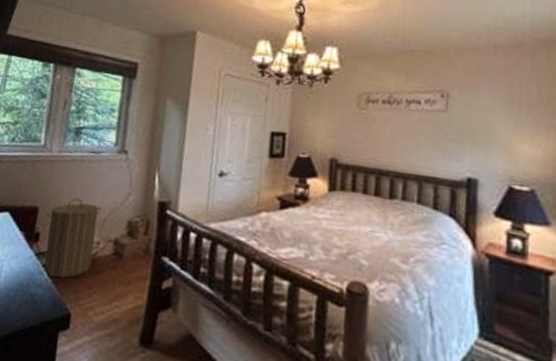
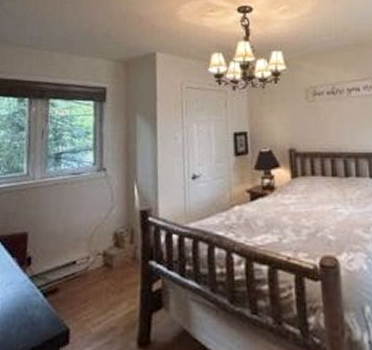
laundry hamper: present [43,198,102,279] -> none [35,219,88,298]

